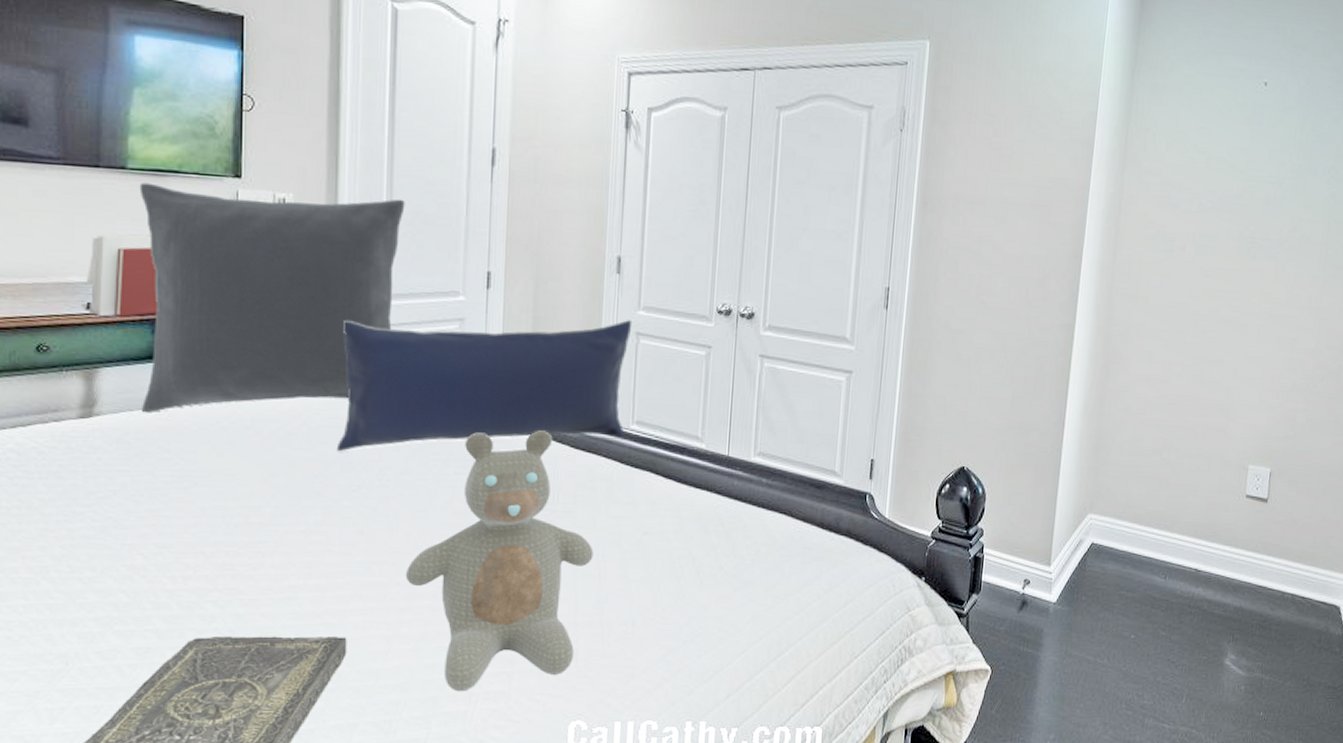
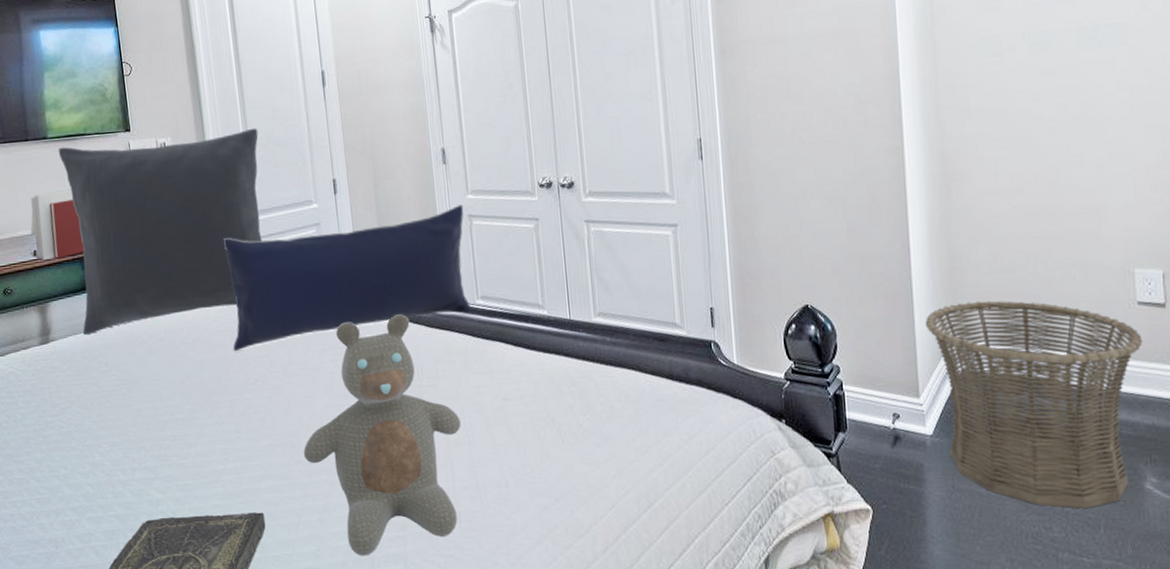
basket: none [1066,479,1245,679] -> present [925,300,1143,509]

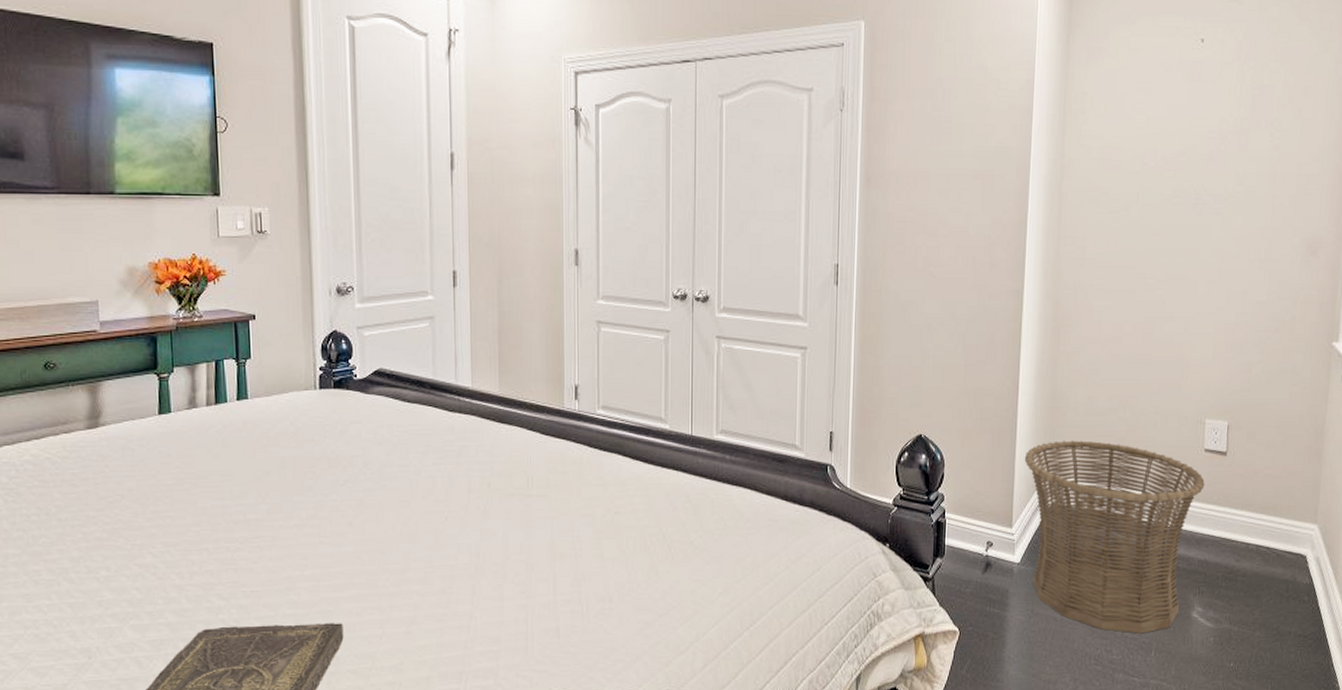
books: present [30,188,84,261] -> none [82,253,151,334]
pillow: present [58,128,263,334] -> none [127,205,373,420]
pillow: present [222,205,473,352] -> none [321,310,593,449]
teddy bear: present [303,314,461,556] -> none [393,419,569,671]

